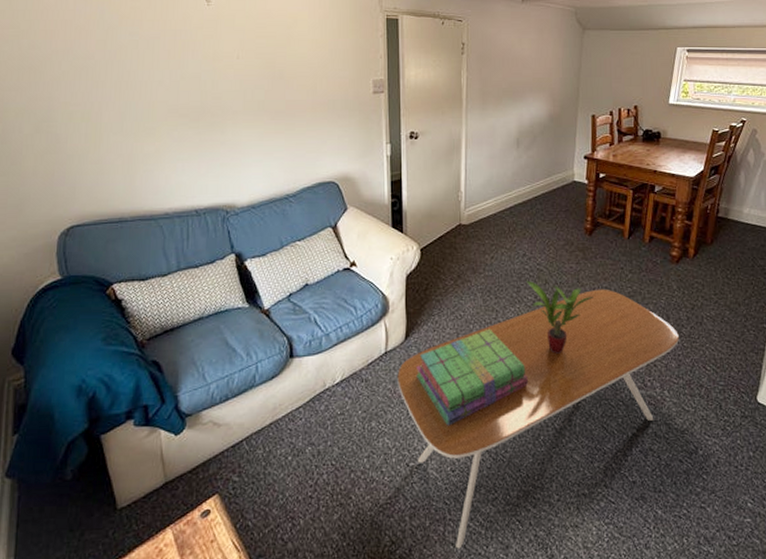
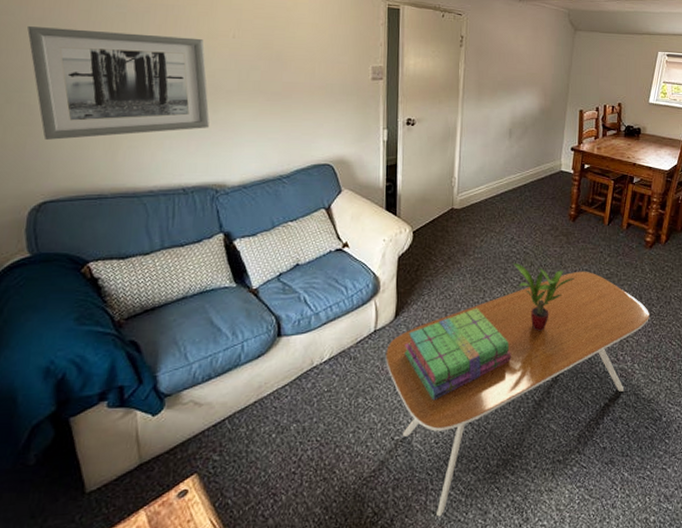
wall art: none [52,59,218,166] -> present [27,26,210,140]

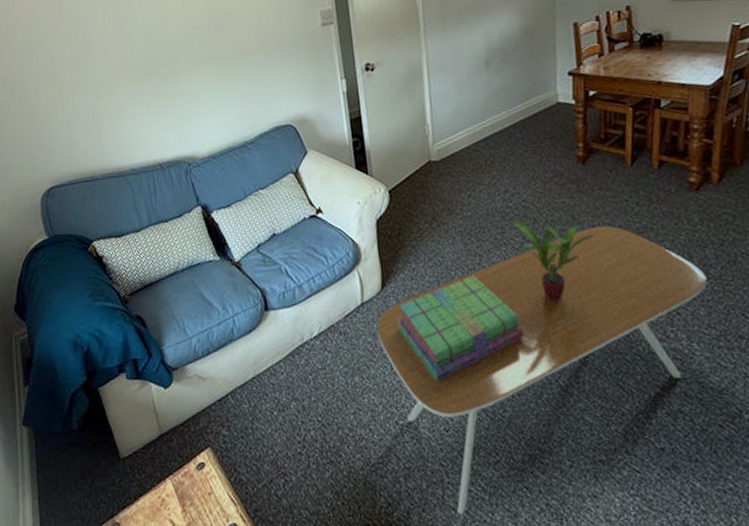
wall art: present [27,26,210,140] -> none [17,11,173,129]

